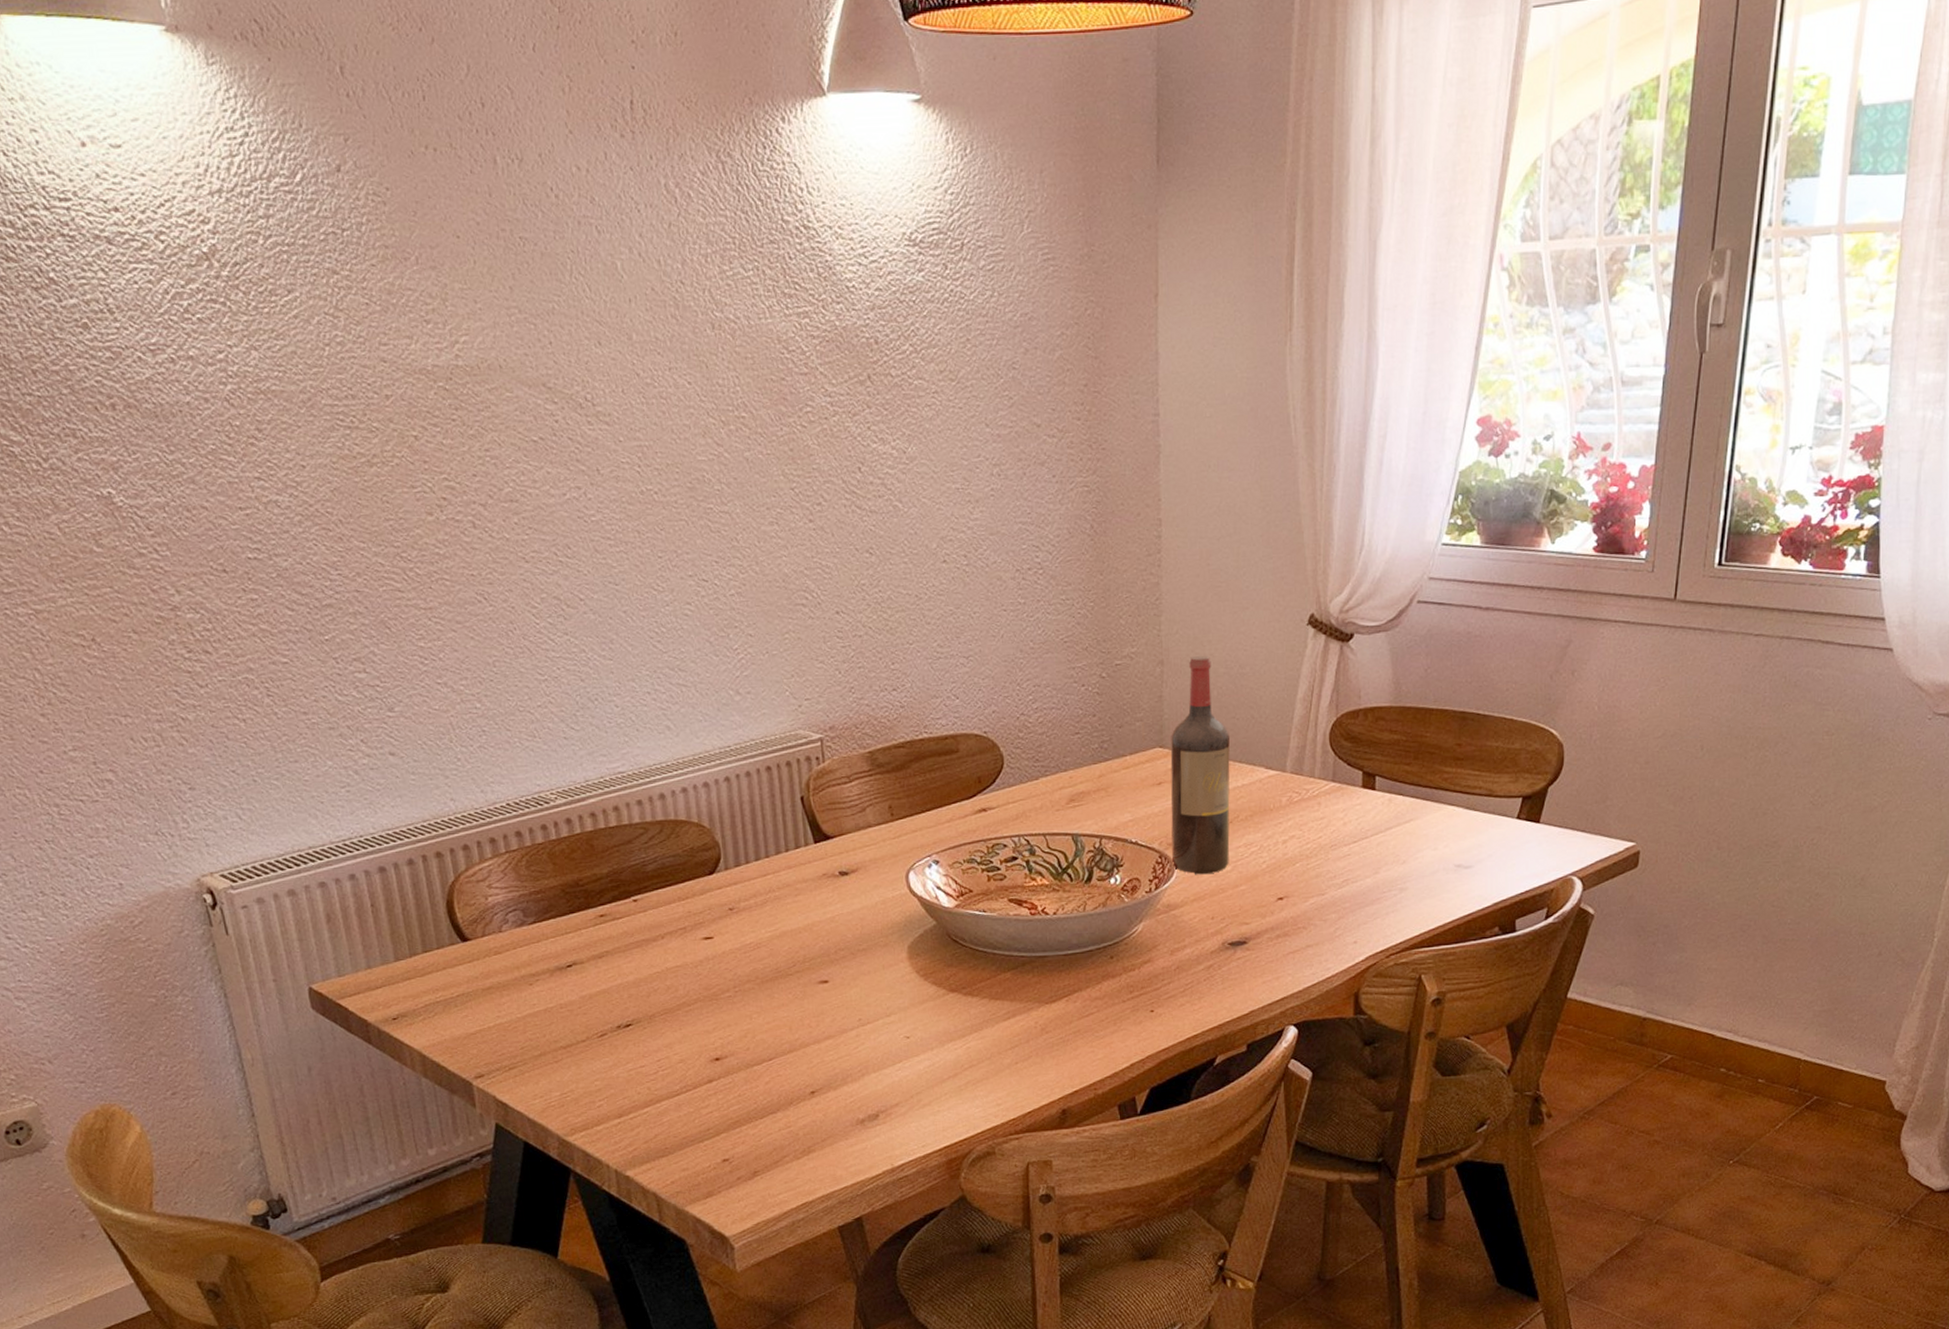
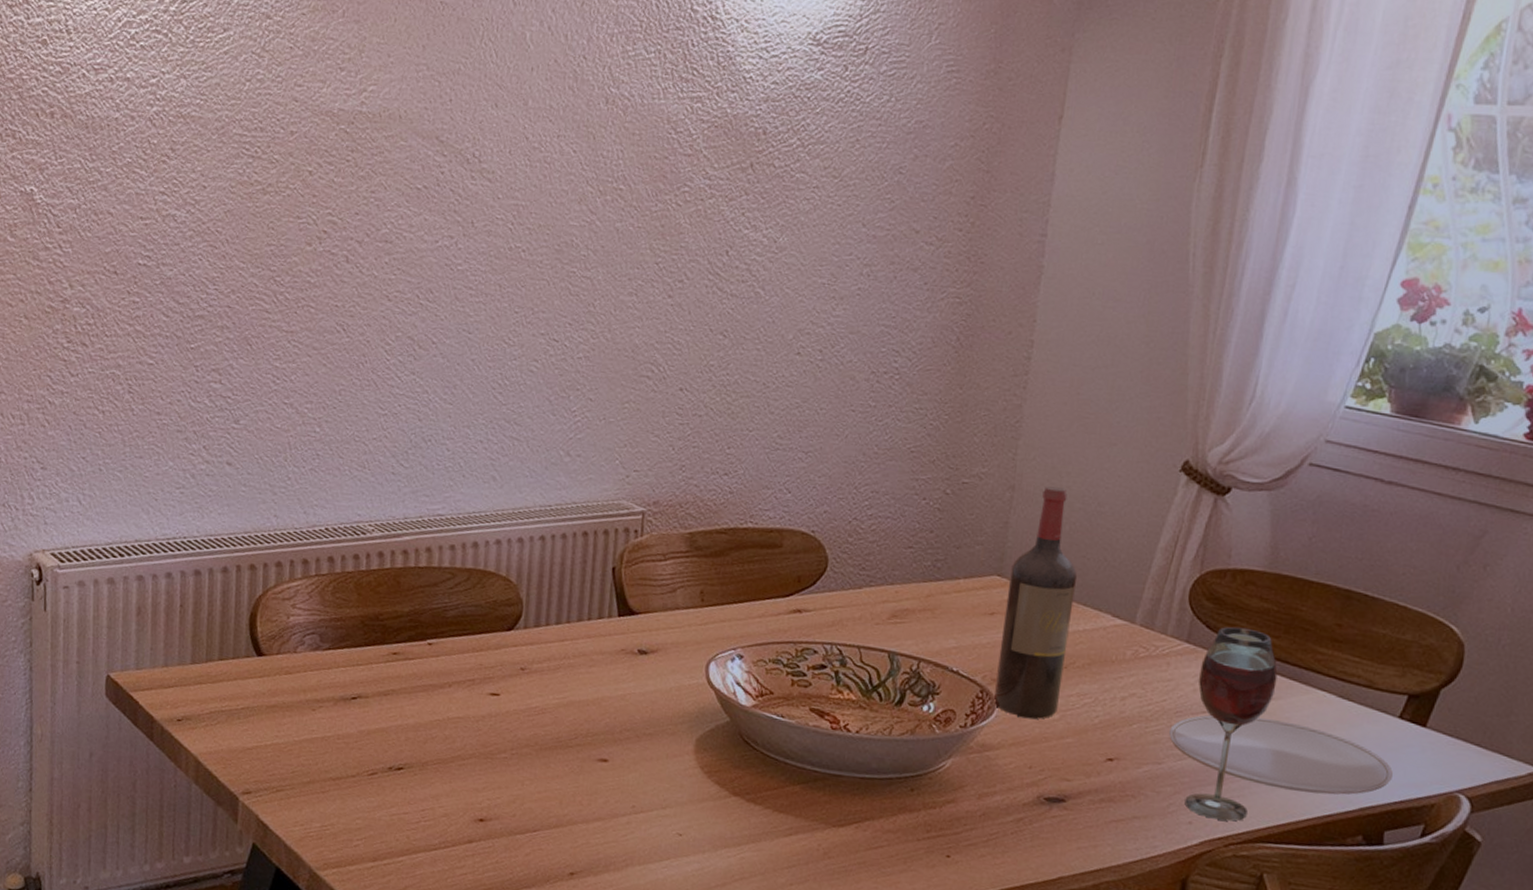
plate: none [1328,838,1517,899] -> present [1169,715,1393,795]
wineglass: none [1346,760,1413,935] -> present [1184,627,1278,822]

